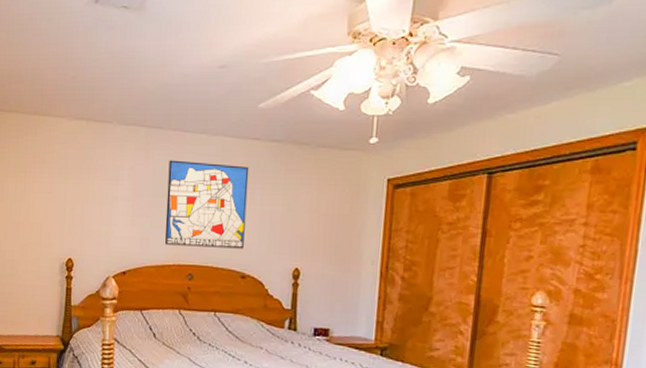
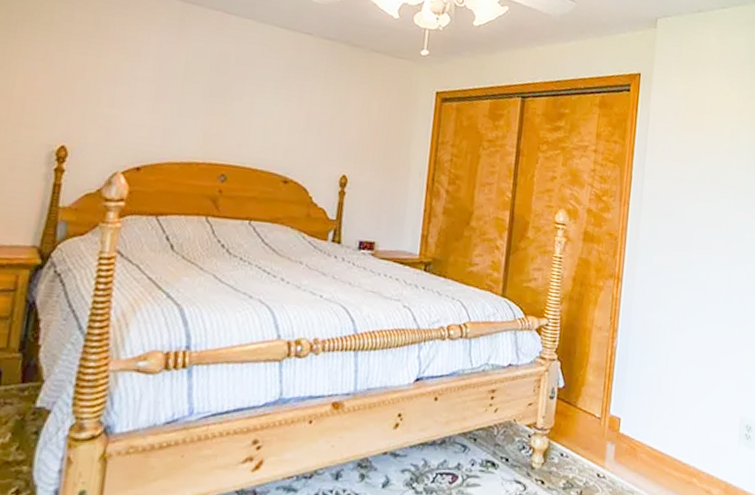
wall art: present [165,160,249,249] -> none [195,42,299,151]

